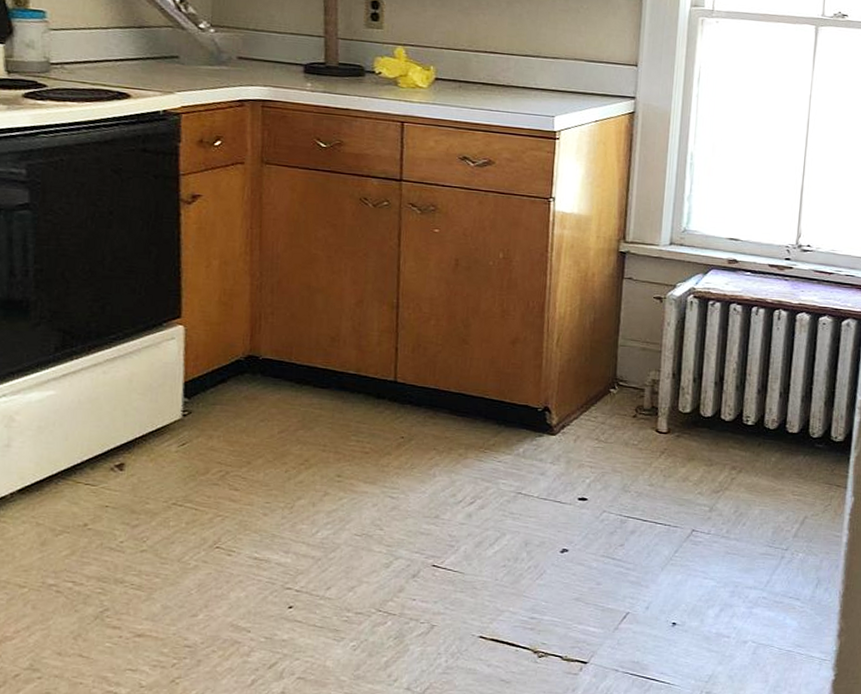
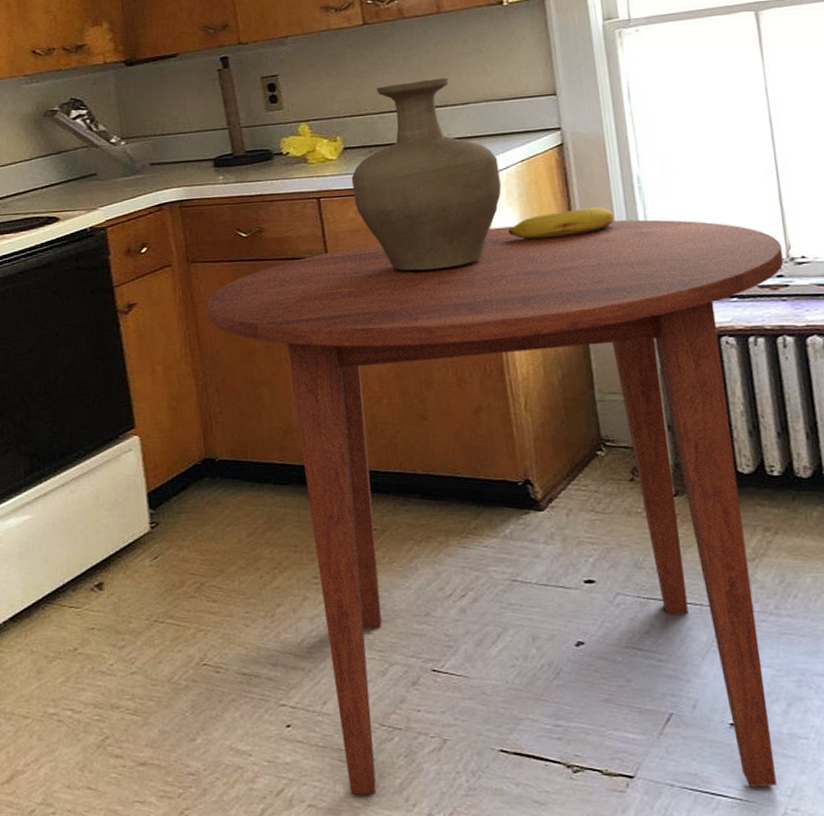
dining table: none [274,174,794,673] -> present [207,219,784,795]
vase: none [436,25,575,209] -> present [351,77,502,271]
fruit: none [572,173,665,197] -> present [508,206,614,240]

